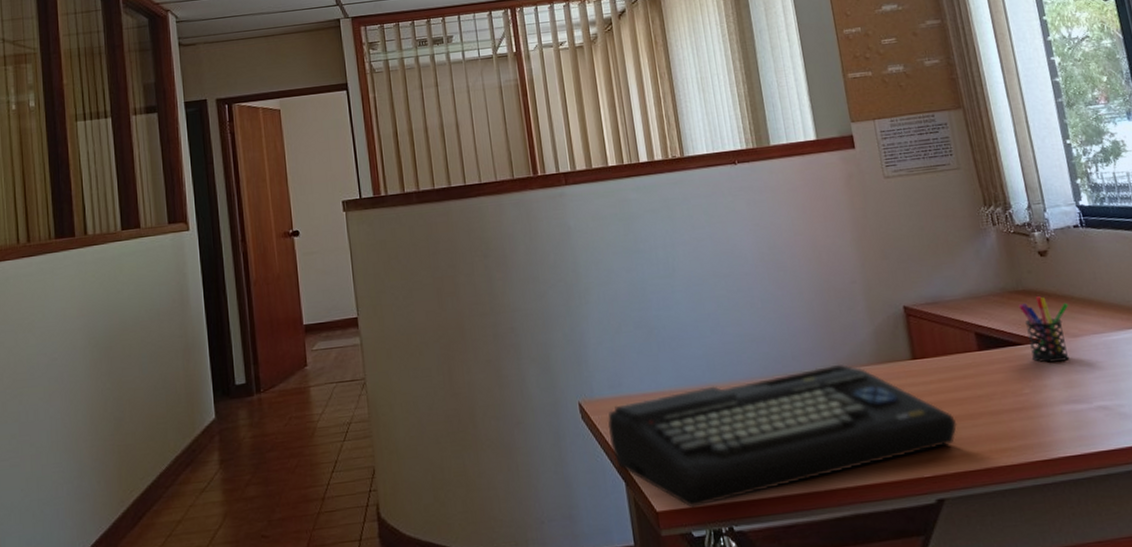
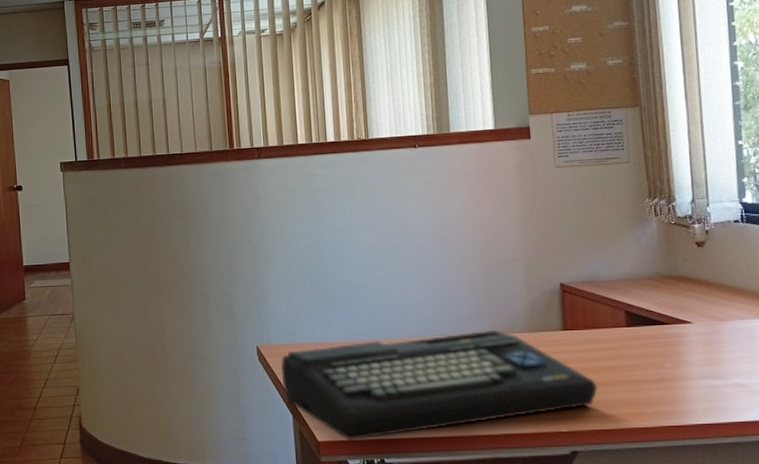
pen holder: present [1018,296,1069,363] -> none [670,282,719,342]

